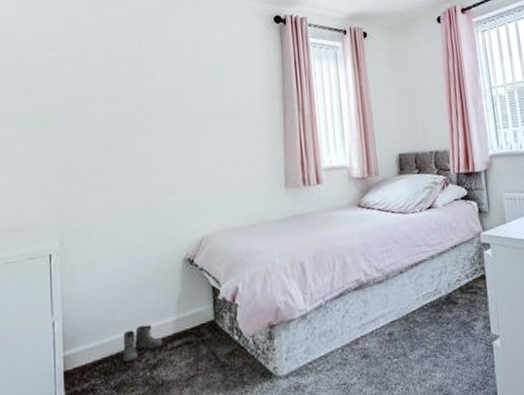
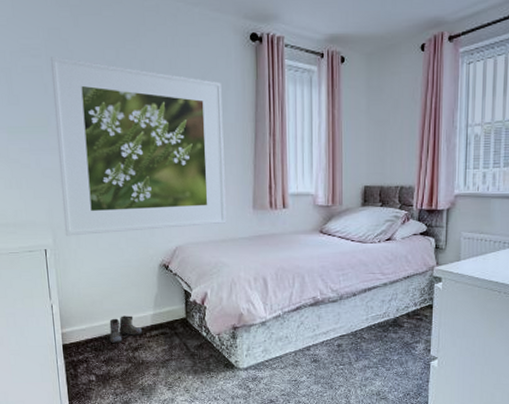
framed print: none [68,48,257,237] -> present [50,57,227,236]

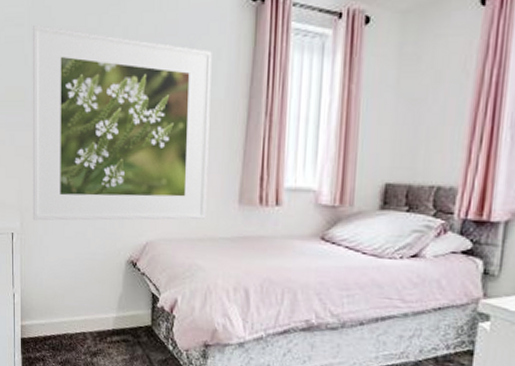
boots: present [106,316,143,344] -> none [64,314,103,346]

